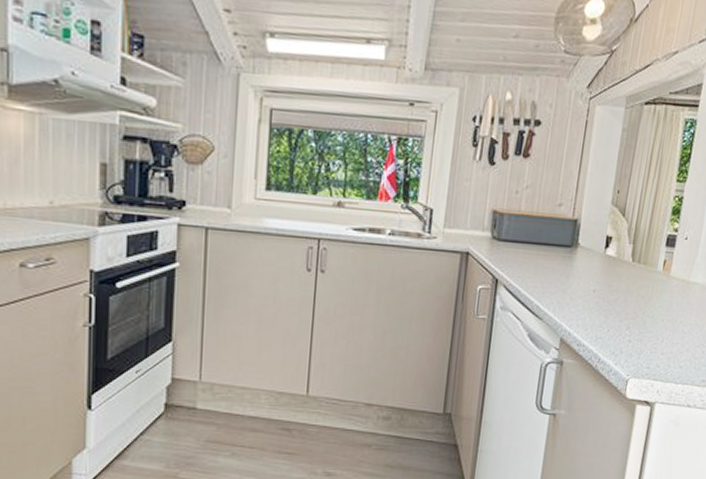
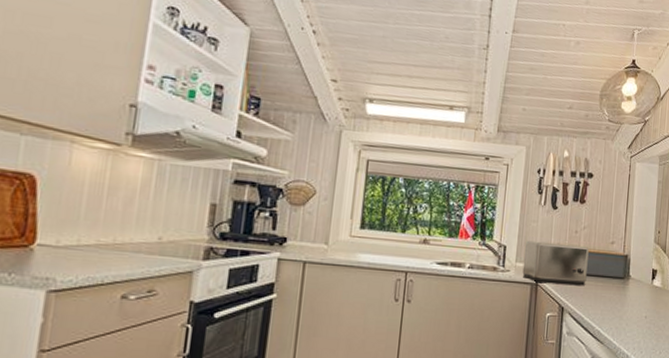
toaster: none [451,202,531,256] -> present [522,240,589,286]

